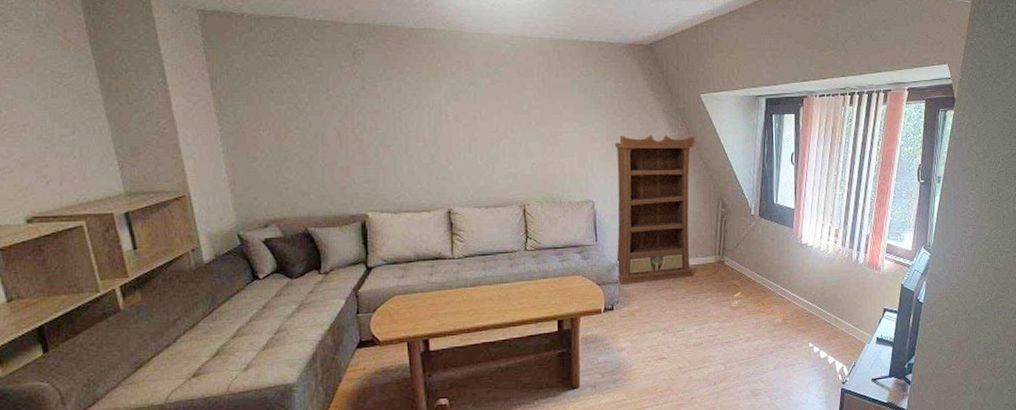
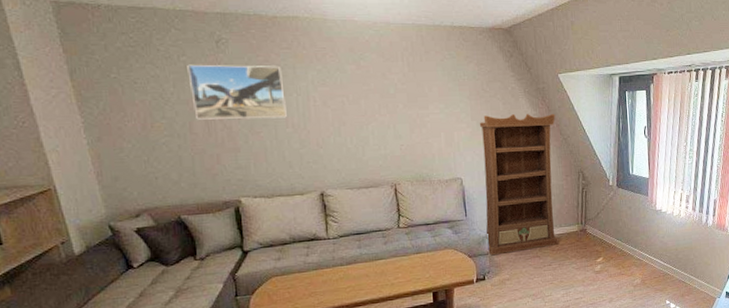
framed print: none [323,75,418,132] -> present [187,64,287,120]

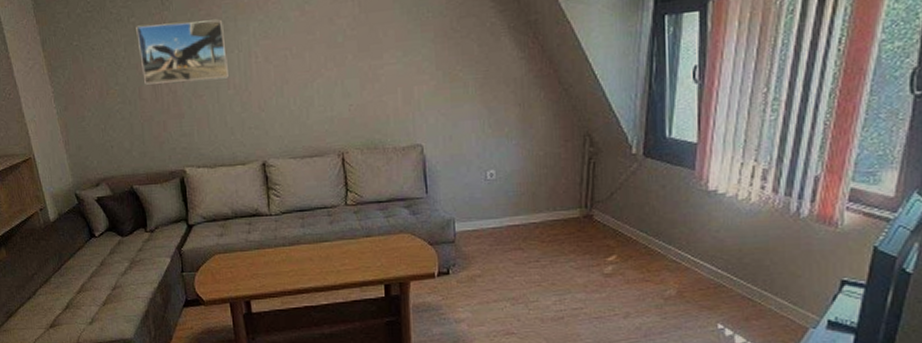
bookcase: present [479,114,559,256] -> none [446,55,552,245]

